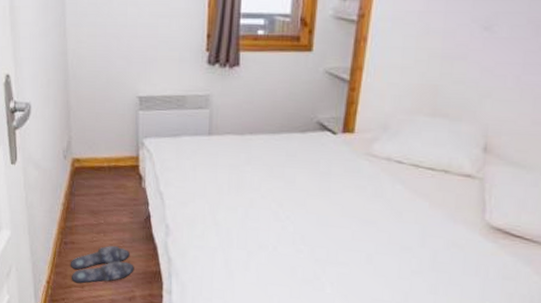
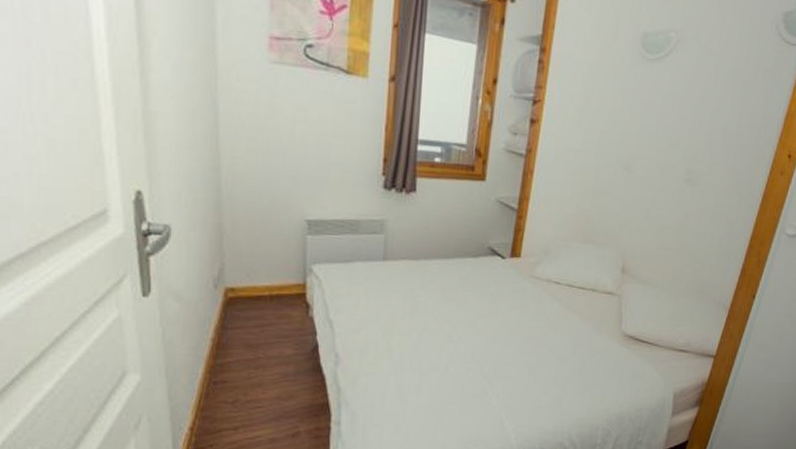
slippers: present [71,245,134,284] -> none [221,380,299,426]

